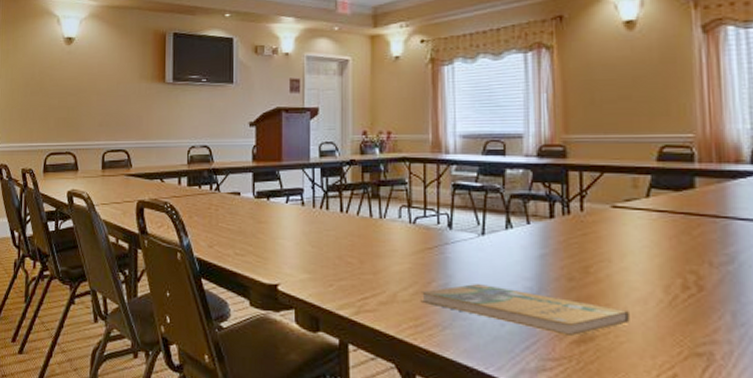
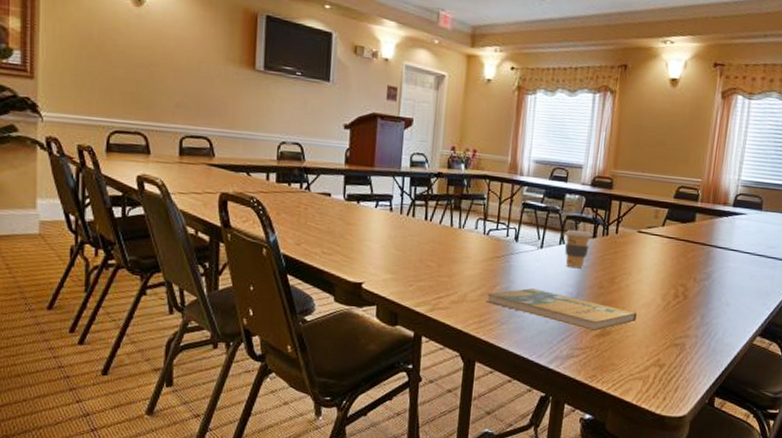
coffee cup: none [510,210,548,257] -> present [564,229,592,269]

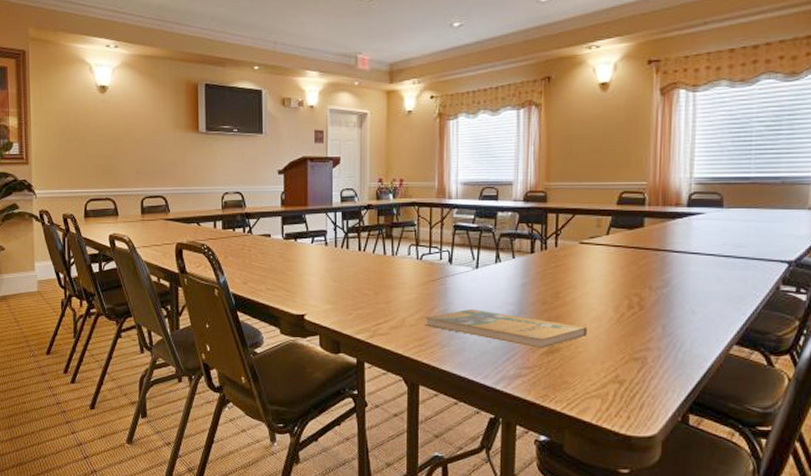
coffee cup: present [564,229,592,269] -> none [500,247,529,286]

